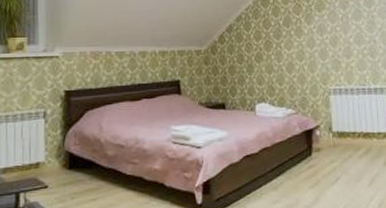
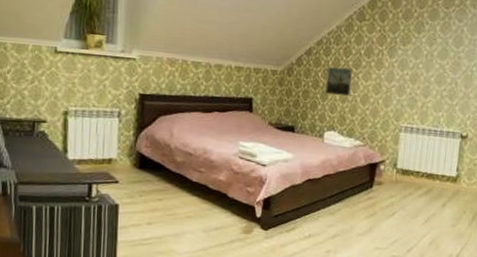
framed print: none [250,39,276,67] -> present [325,66,354,97]

